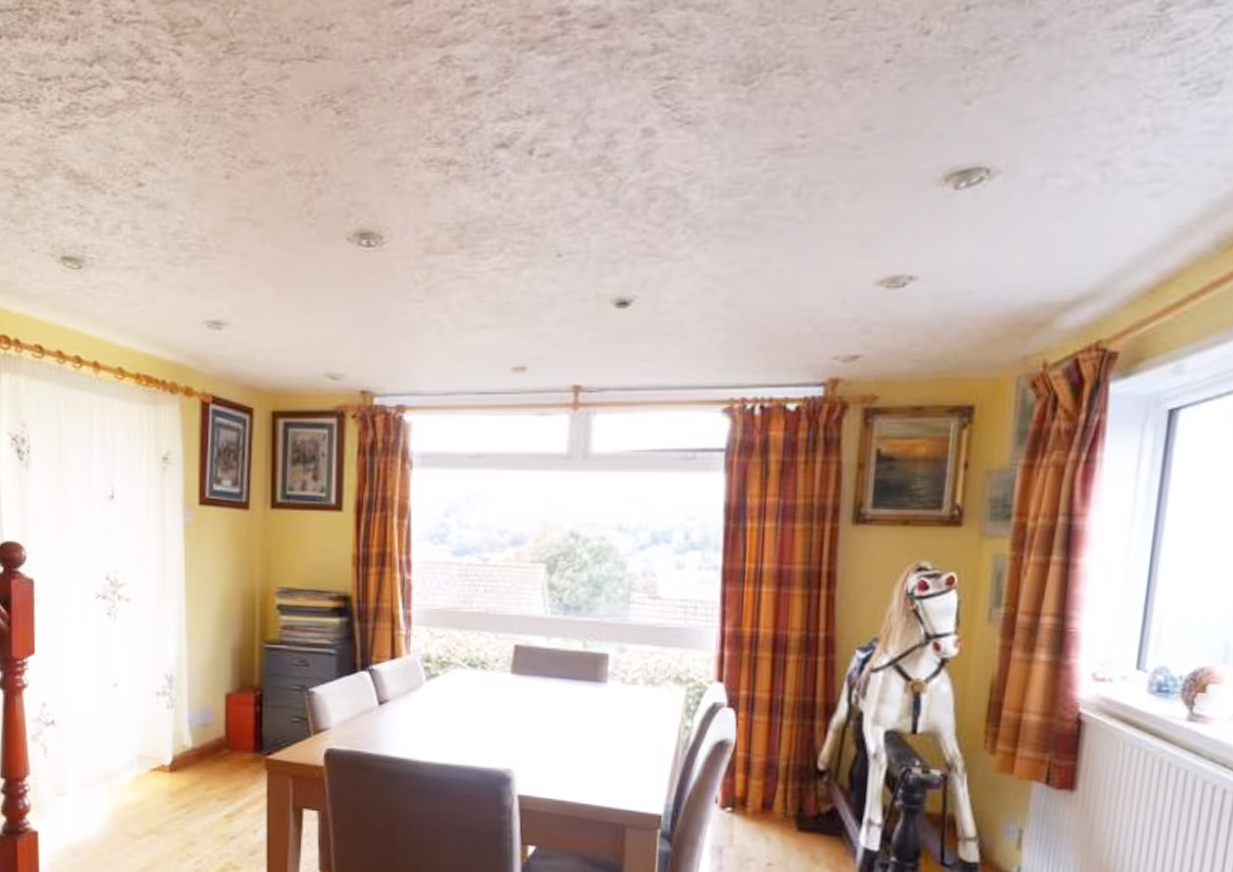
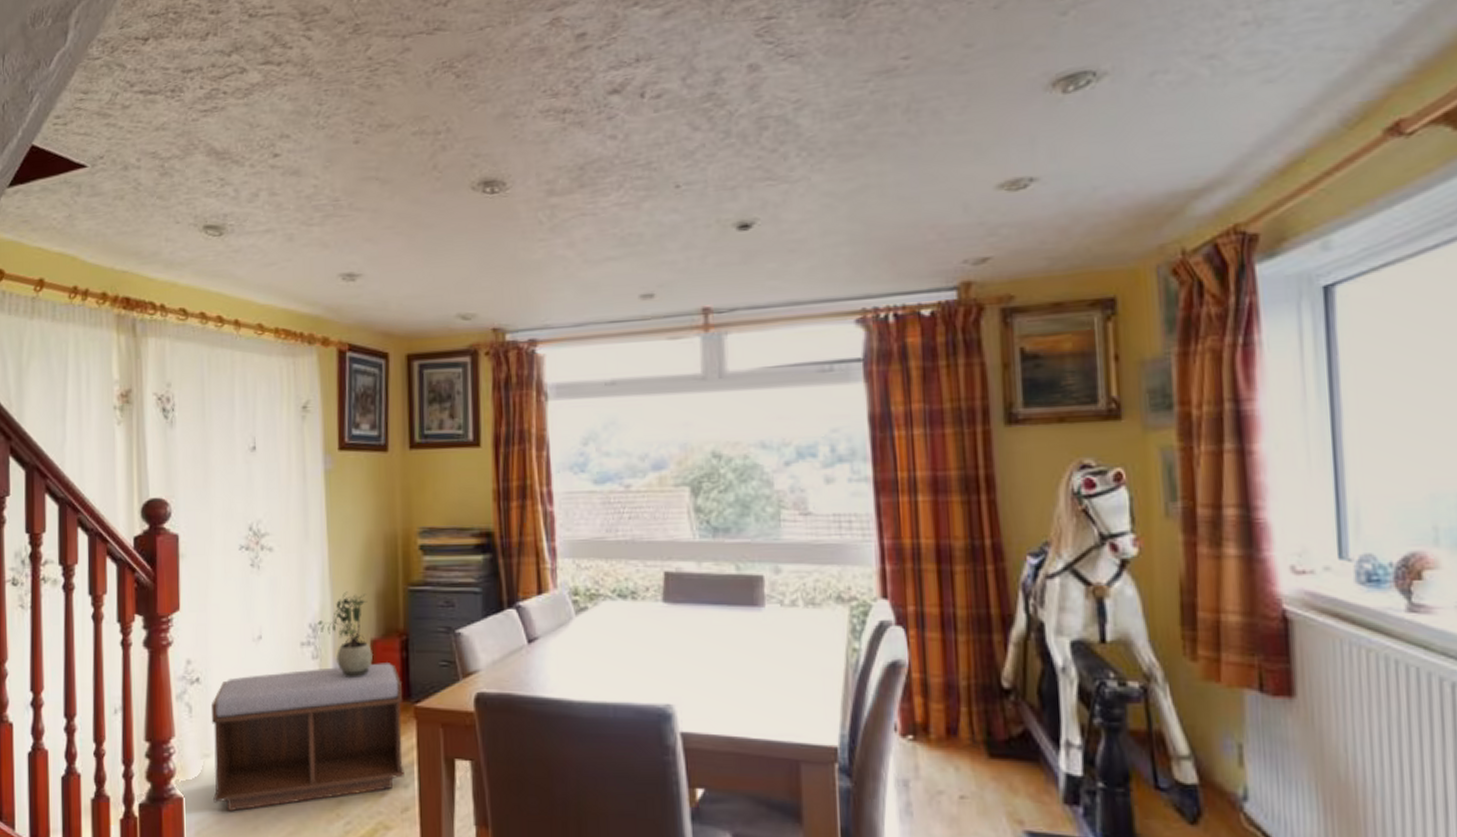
bench: none [66,715,255,847] -> present [210,663,405,812]
potted plant: none [173,645,228,728] -> present [318,591,374,677]

